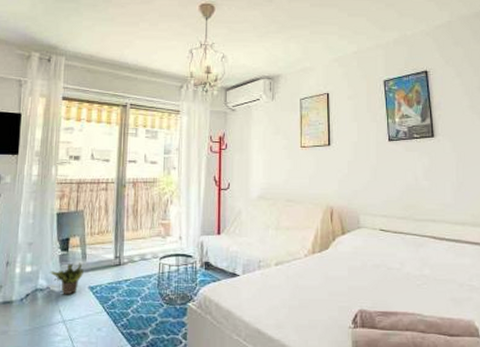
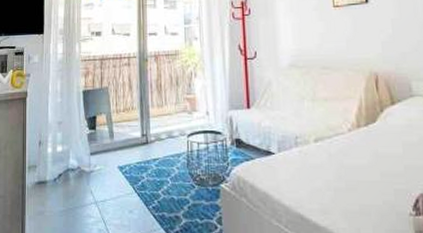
potted plant: present [50,262,84,295] -> none [80,141,112,175]

